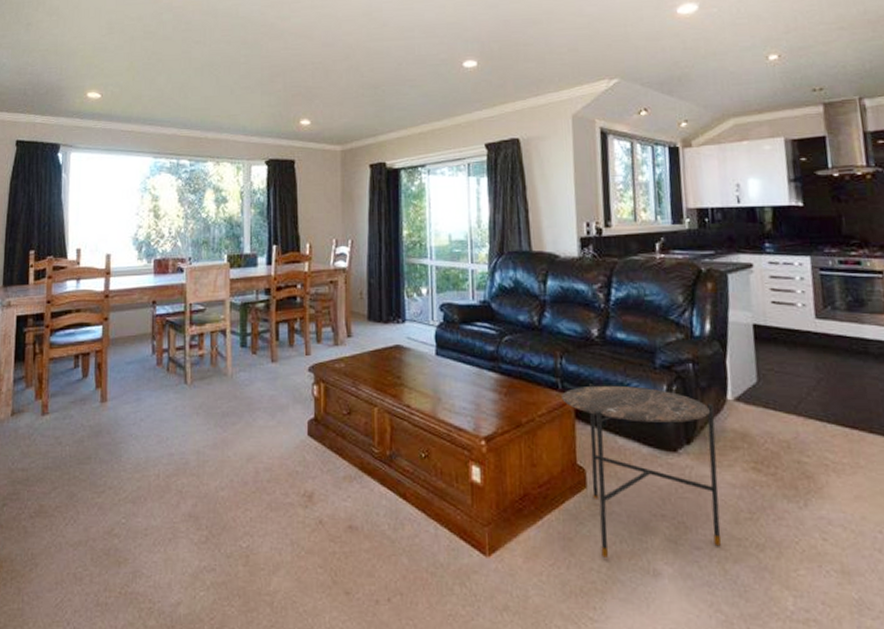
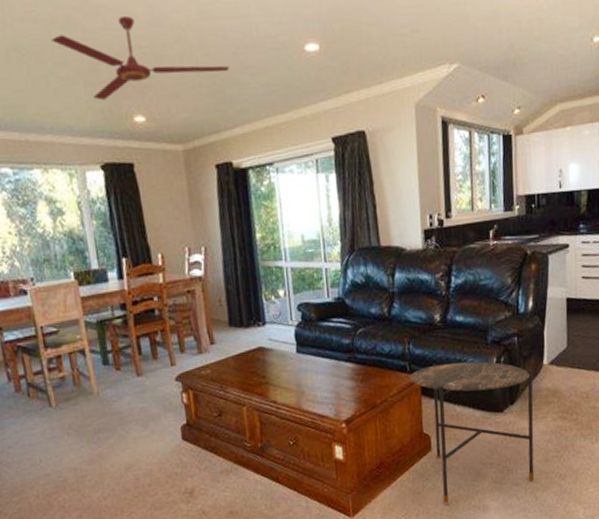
ceiling fan: none [239,38,391,106] -> present [51,15,230,101]

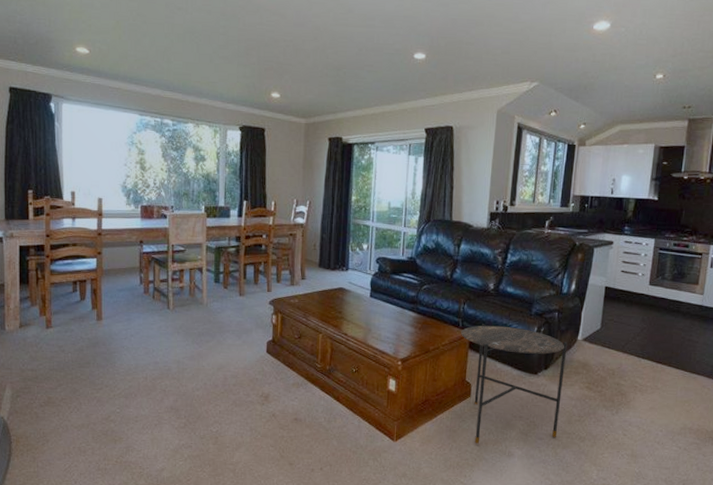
ceiling fan: present [51,15,230,101] -> none [219,15,352,78]

